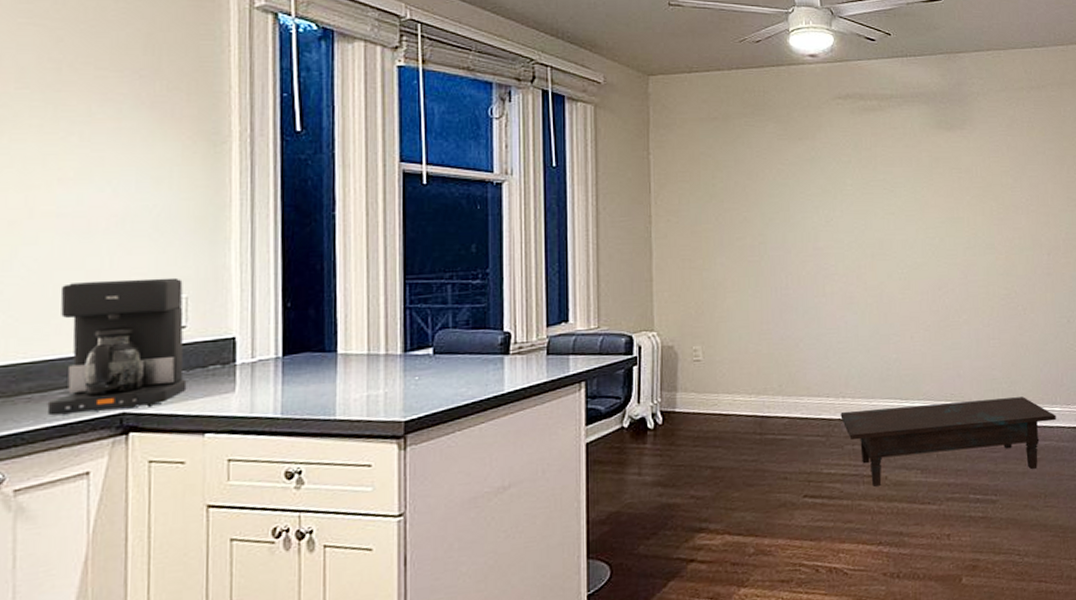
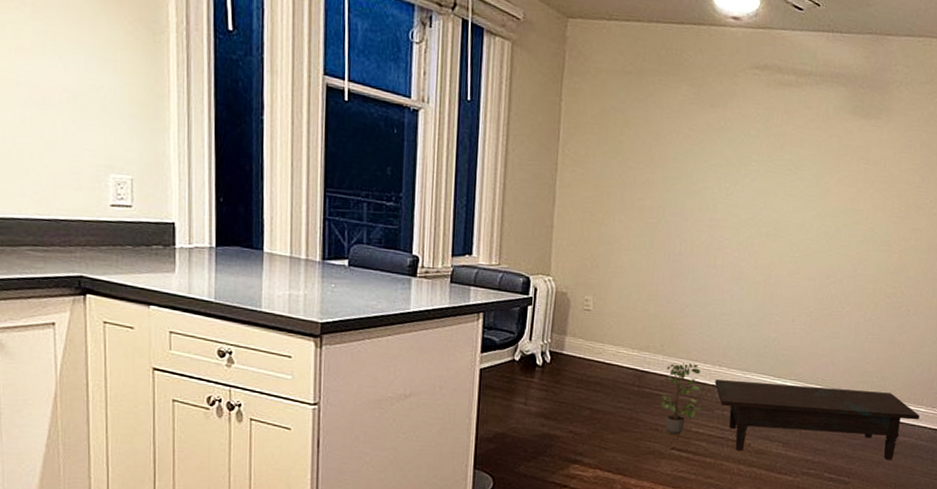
coffee maker: present [47,277,187,416] -> none [17,150,134,273]
potted plant: none [786,399,832,481] -> present [661,362,703,434]

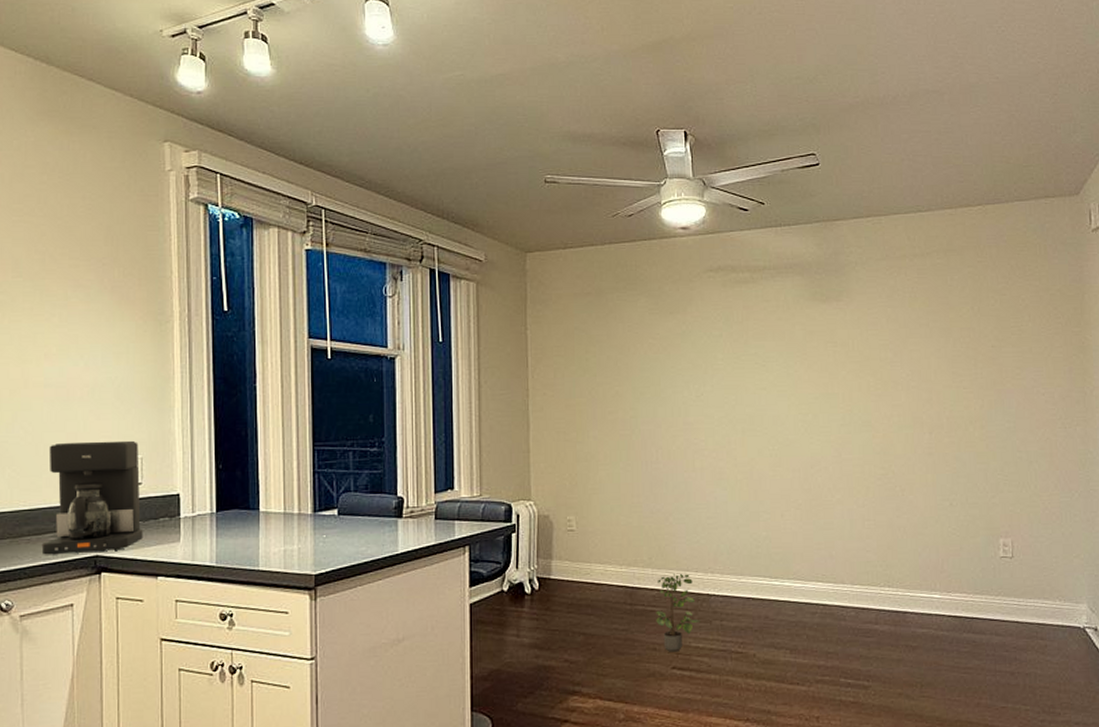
coffee maker: none [17,150,134,273] -> present [41,440,143,555]
coffee table: present [714,379,920,460] -> none [709,581,935,663]

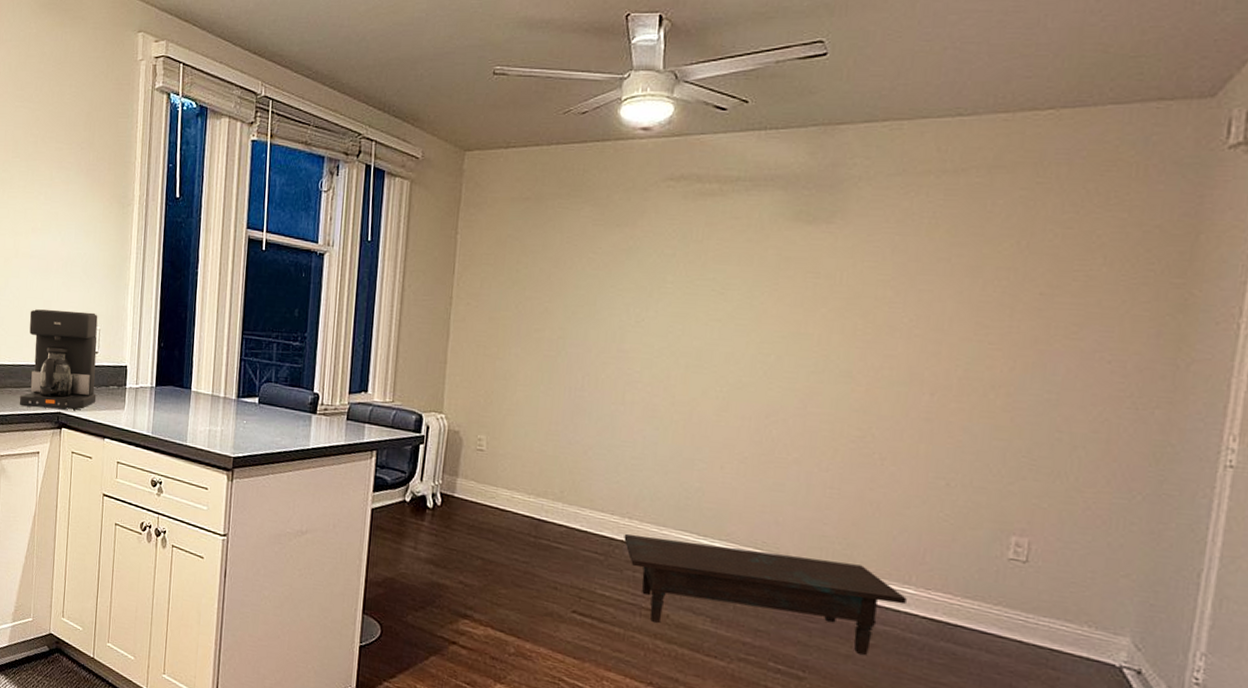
potted plant: present [656,573,700,652] -> none [560,511,610,596]
coffee table: none [709,581,935,663] -> present [624,533,907,655]

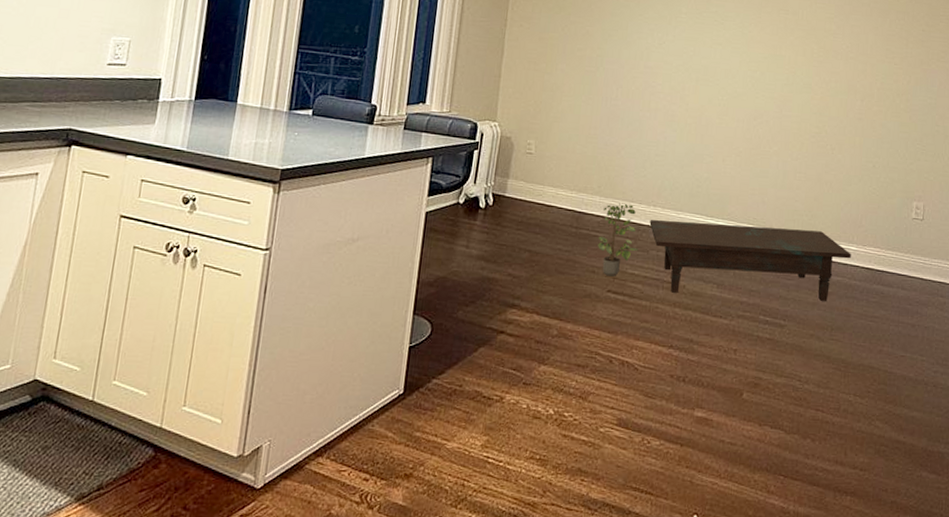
coffee maker: present [19,309,98,410] -> none [15,17,129,126]
potted plant: none [560,511,610,596] -> present [598,203,639,276]

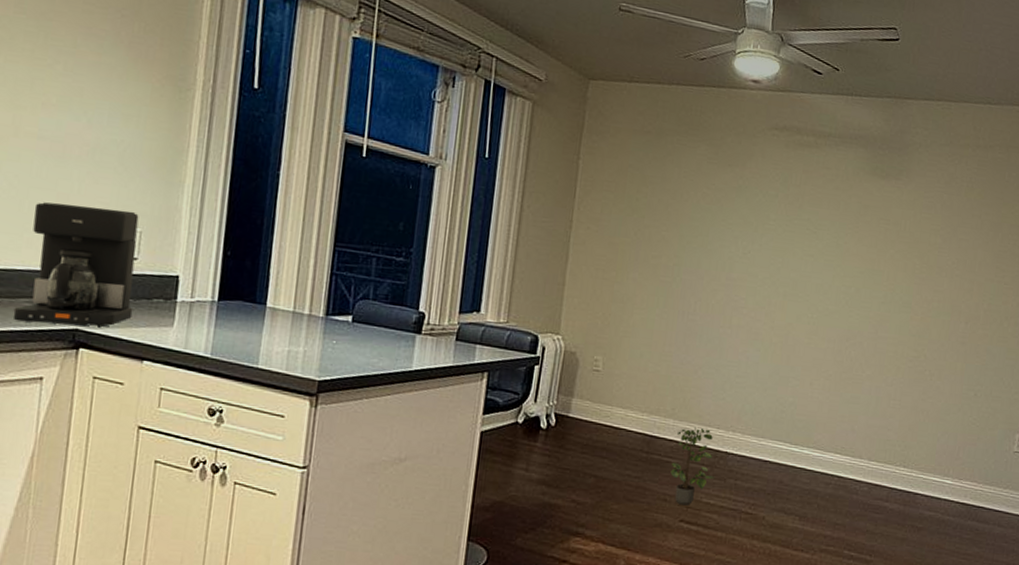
coffee maker: none [15,17,129,126] -> present [12,202,139,327]
coffee table: present [649,219,851,301] -> none [727,445,946,537]

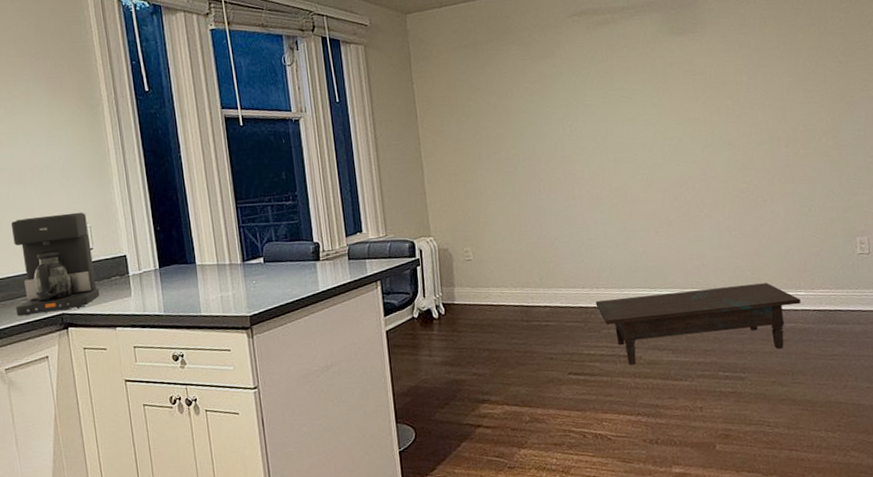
potted plant: present [670,427,715,505] -> none [549,290,590,360]
coffee table: none [727,445,946,537] -> present [595,283,801,365]

